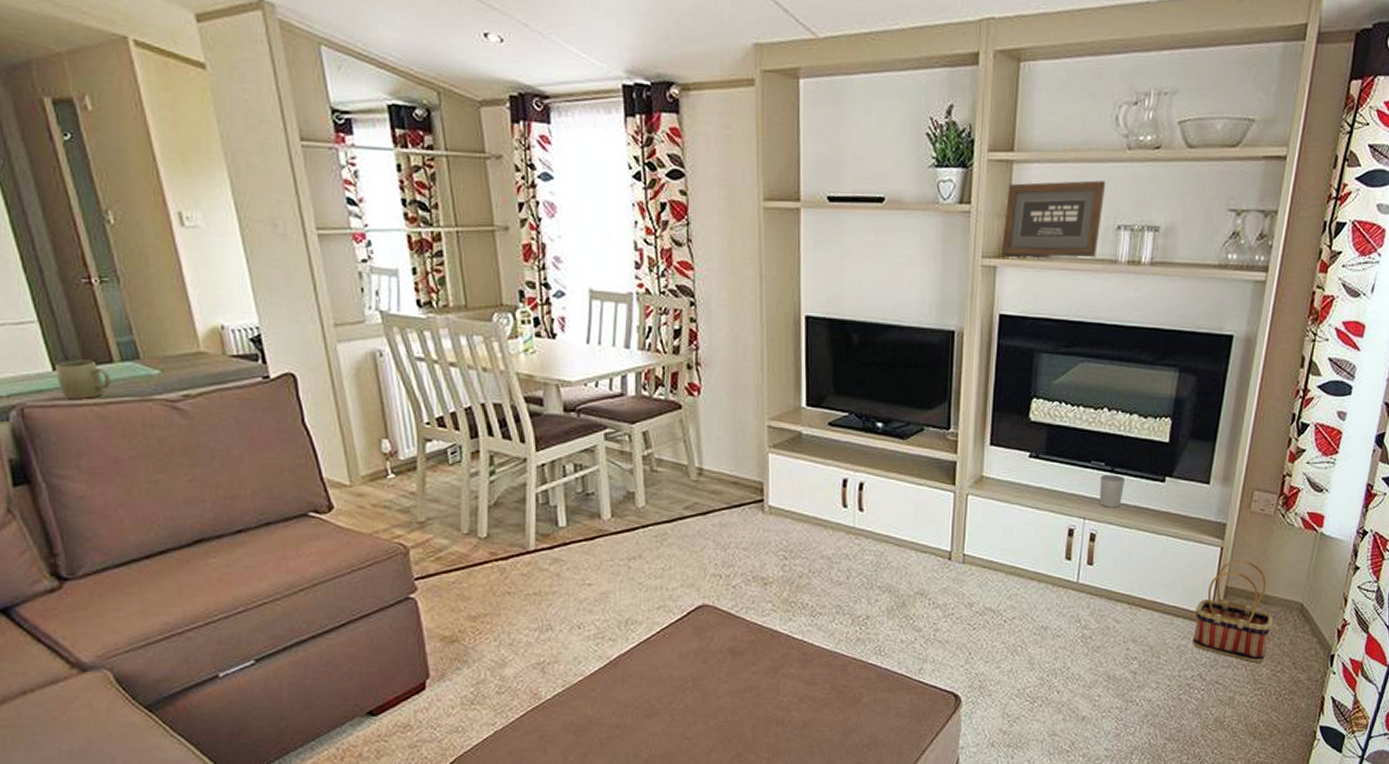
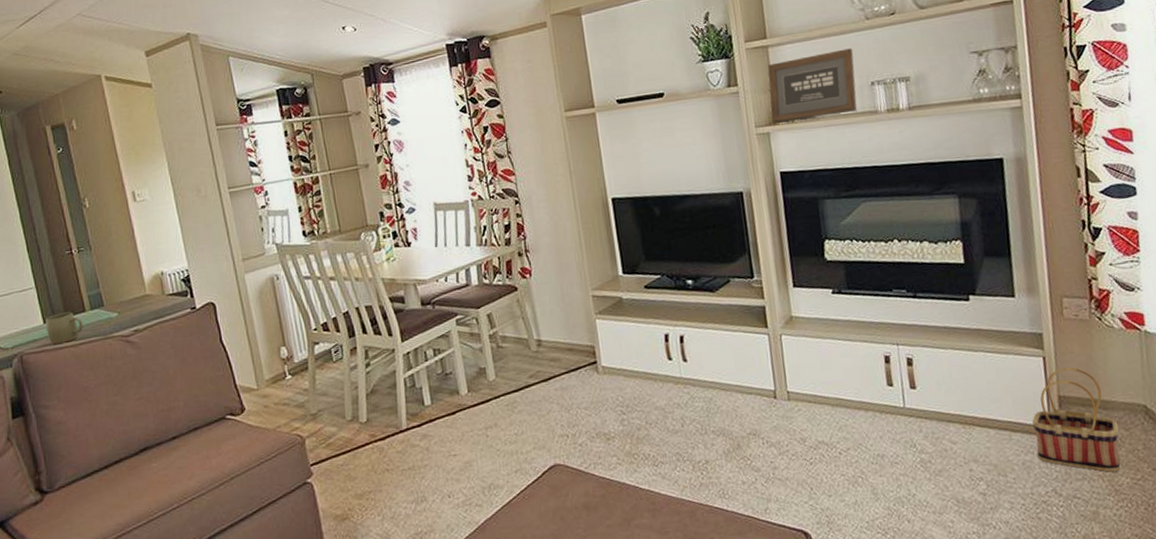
candle holder: present [1099,474,1126,508] -> none [904,299,931,332]

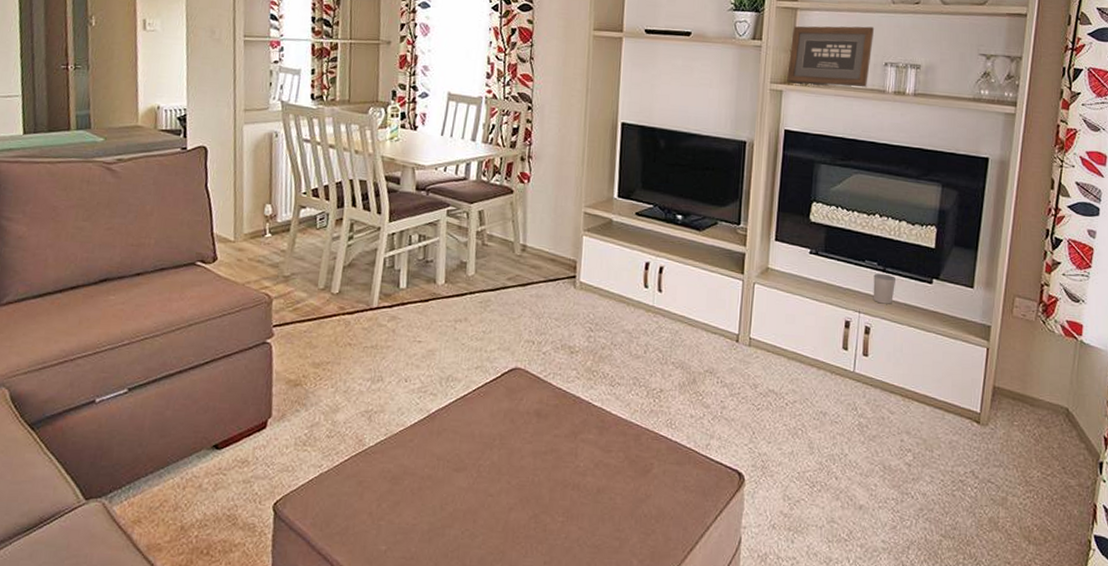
mug: present [45,312,83,344] -> none [24,127,65,158]
candle holder: none [904,299,931,332] -> present [873,273,897,304]
basket: present [1032,367,1121,472] -> none [964,361,1041,464]

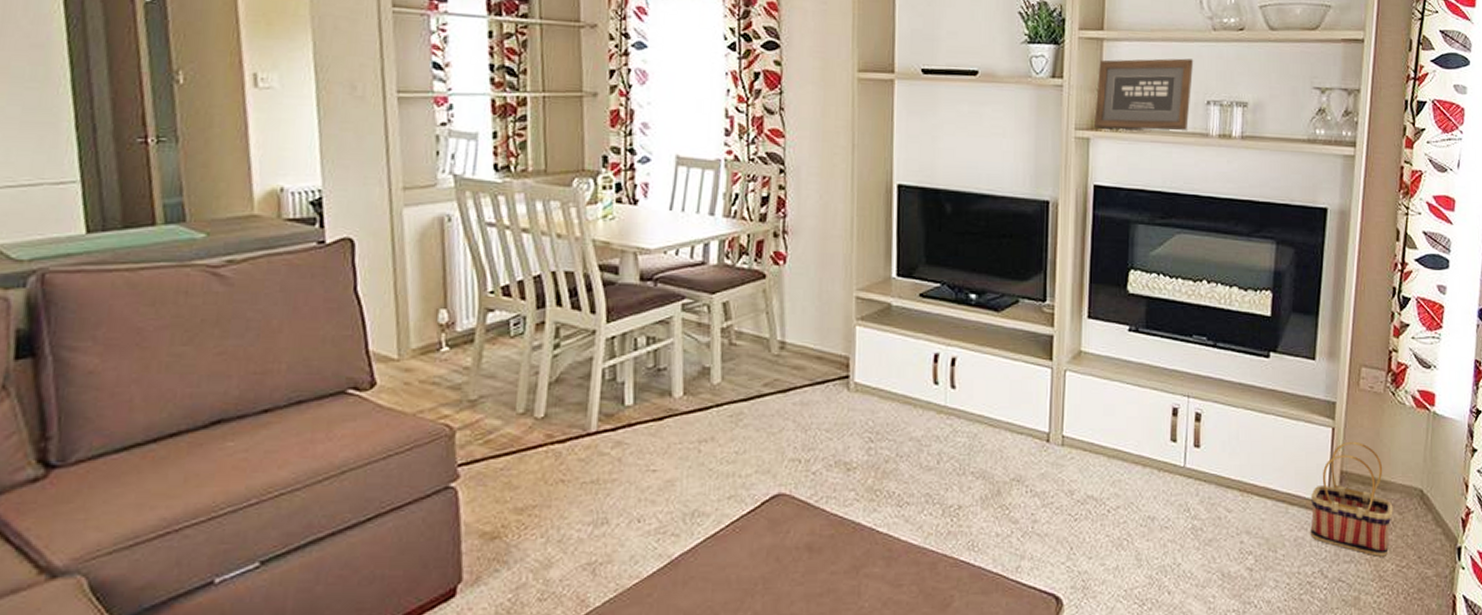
candle holder: present [873,273,897,304] -> none [1203,349,1229,385]
basket: none [964,361,1041,464] -> present [1310,441,1393,557]

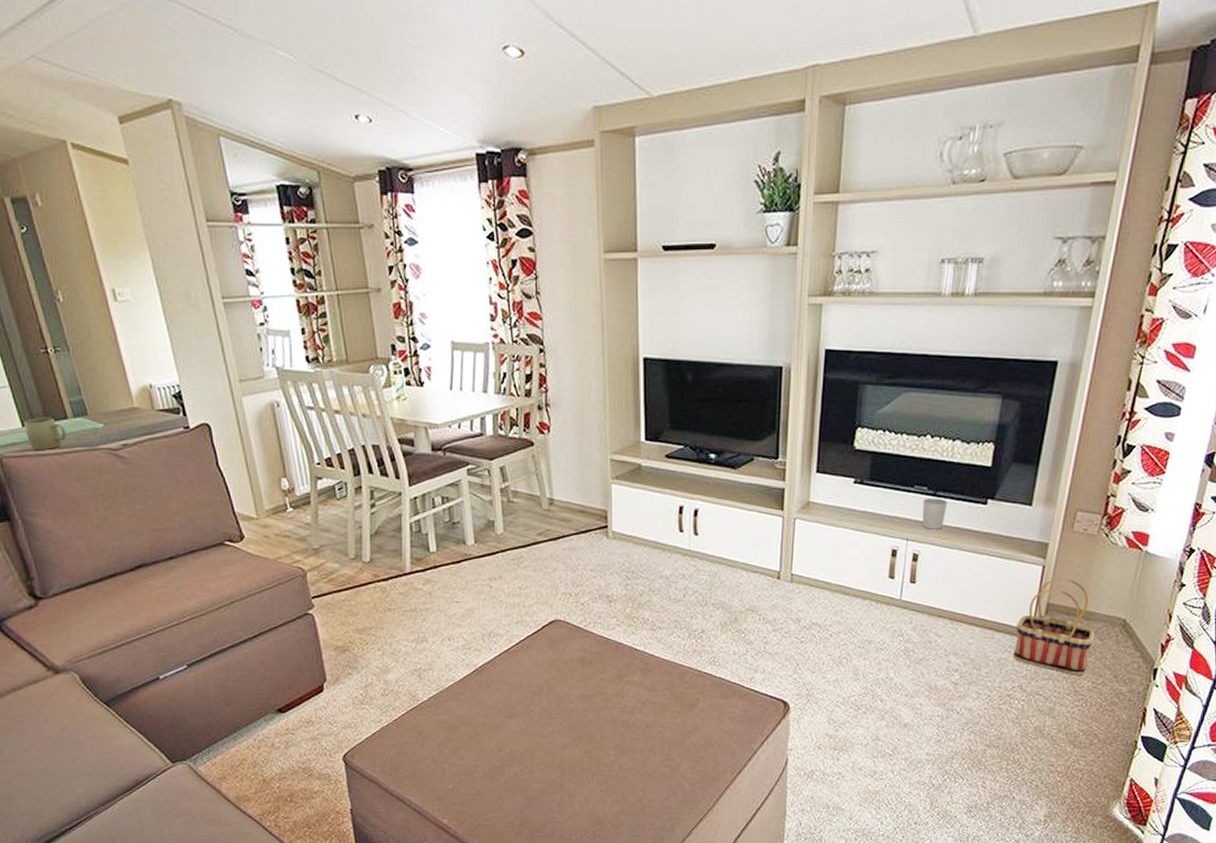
mug: none [88,222,149,264] -> present [24,417,67,450]
picture frame: present [1094,58,1194,131] -> none [827,216,930,294]
candle holder: none [1203,349,1229,385] -> present [922,498,948,529]

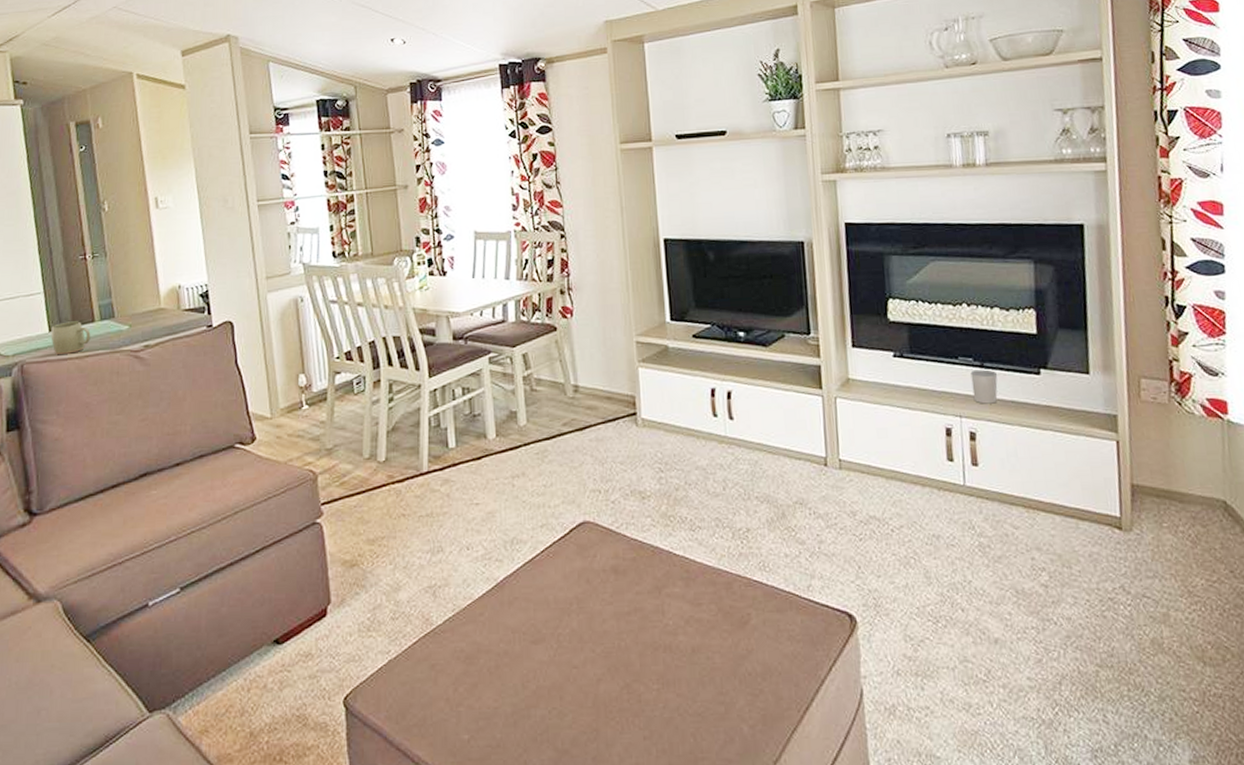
basket: present [1013,577,1095,675] -> none [1102,453,1196,571]

